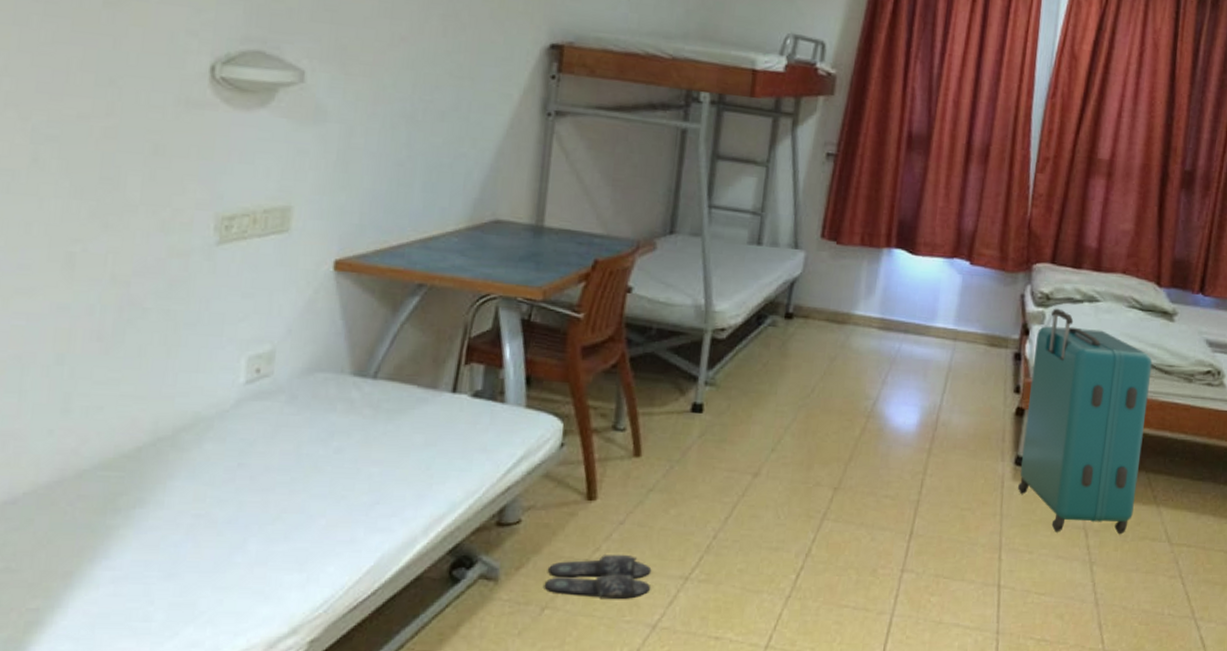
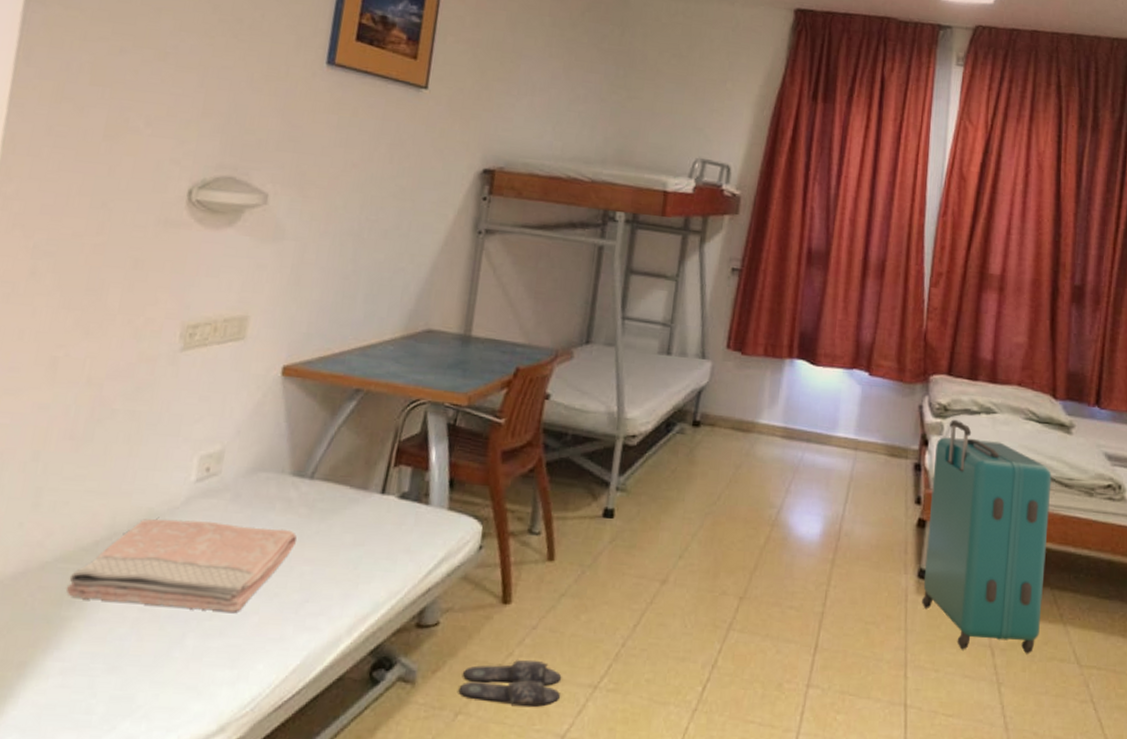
towel: none [109,422,362,516] -> present [66,518,297,612]

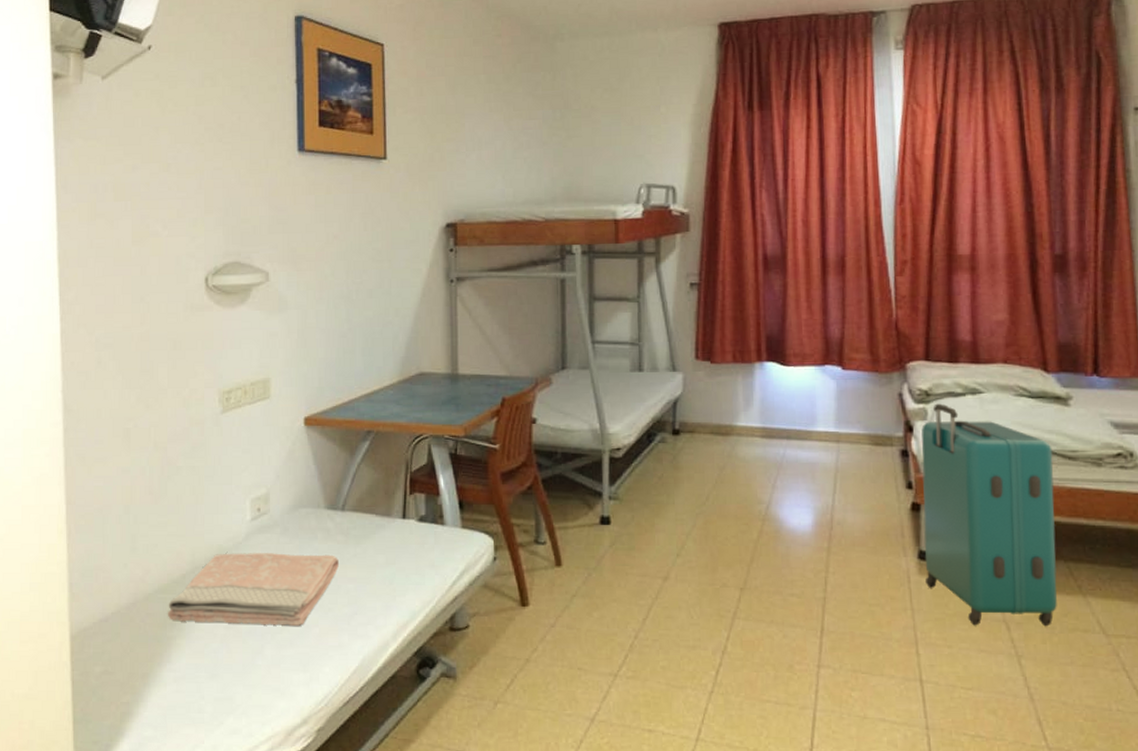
slippers: present [460,659,562,707] -> none [495,653,584,694]

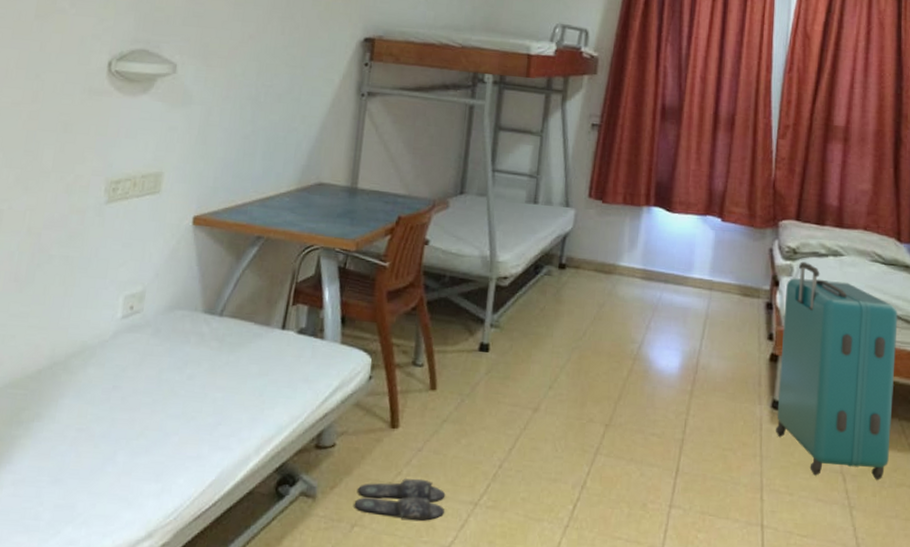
towel: present [167,553,339,626] -> none [15,350,209,433]
slippers: none [495,653,584,694] -> present [355,478,446,521]

